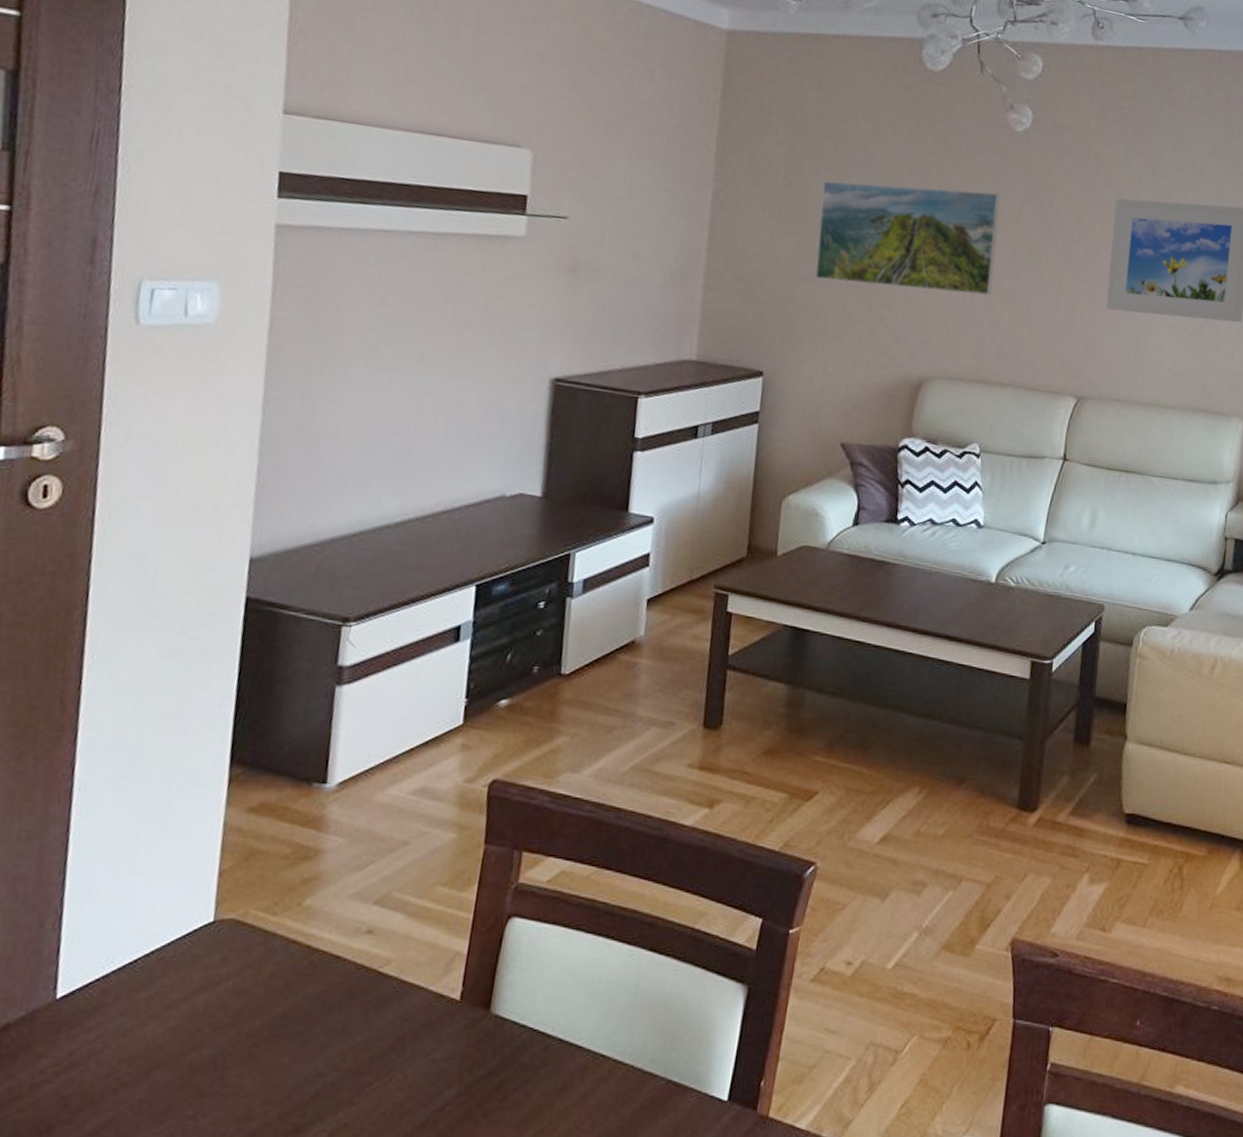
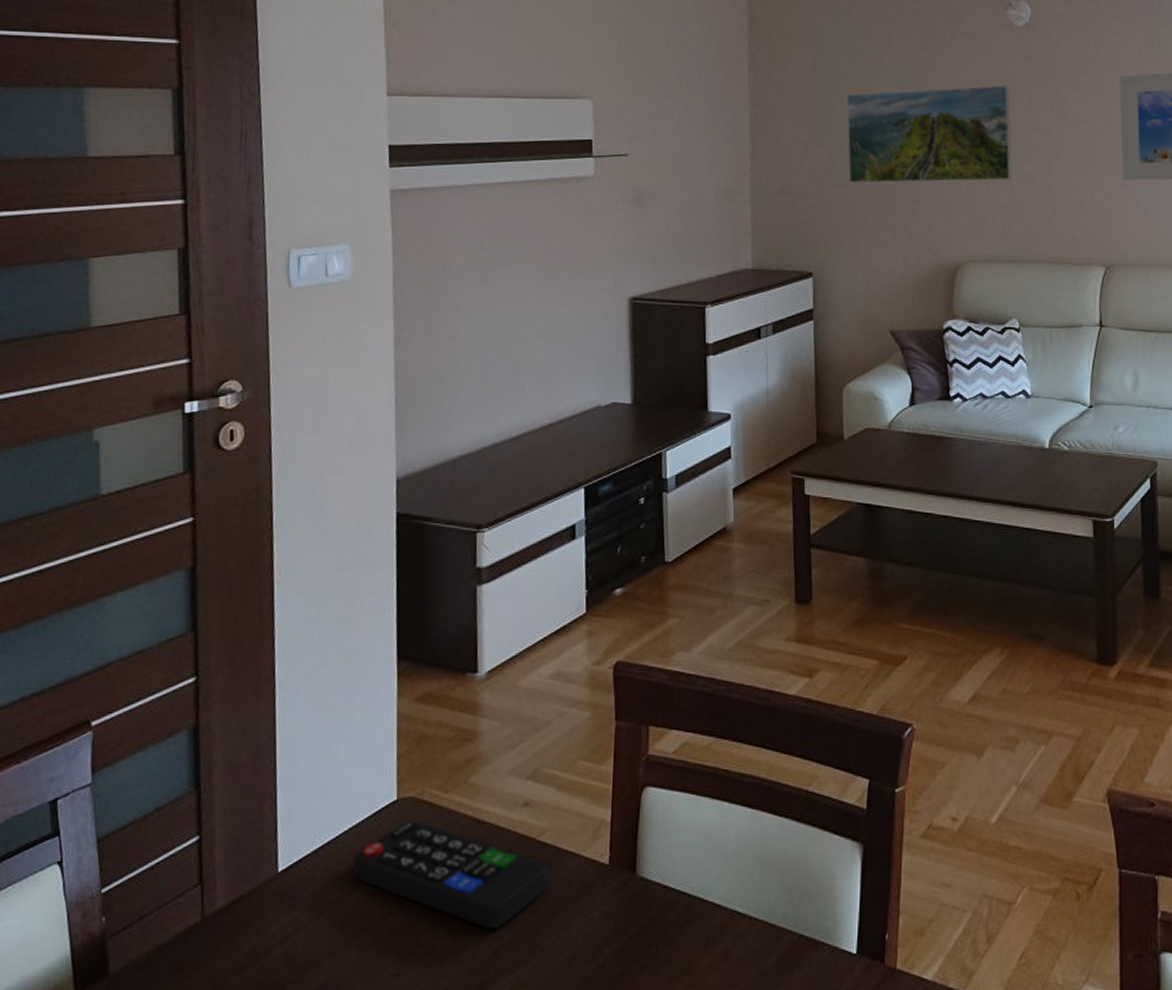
remote control: none [151,944,389,1068] -> present [353,820,549,930]

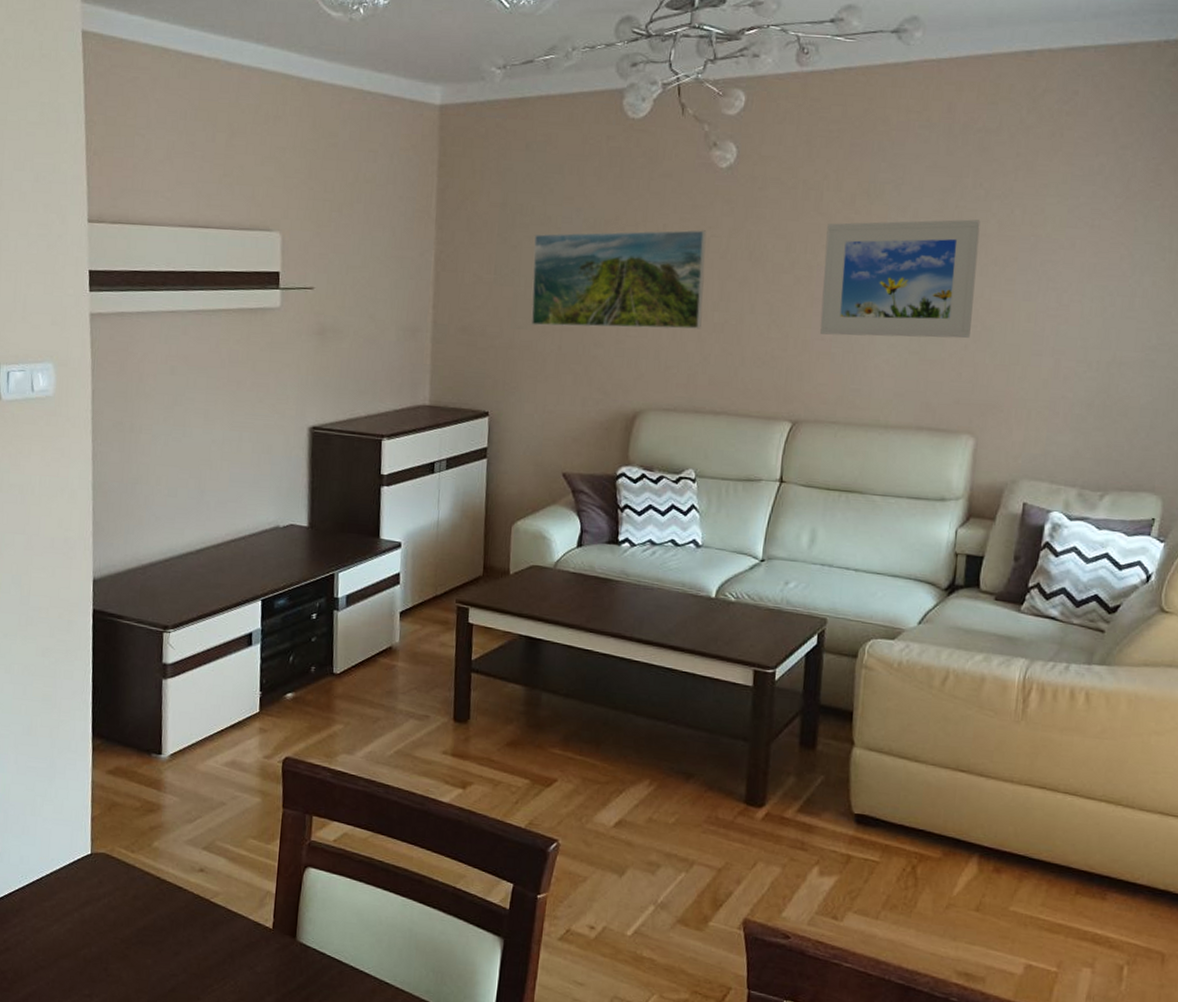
remote control: present [353,820,549,930] -> none [53,872,220,970]

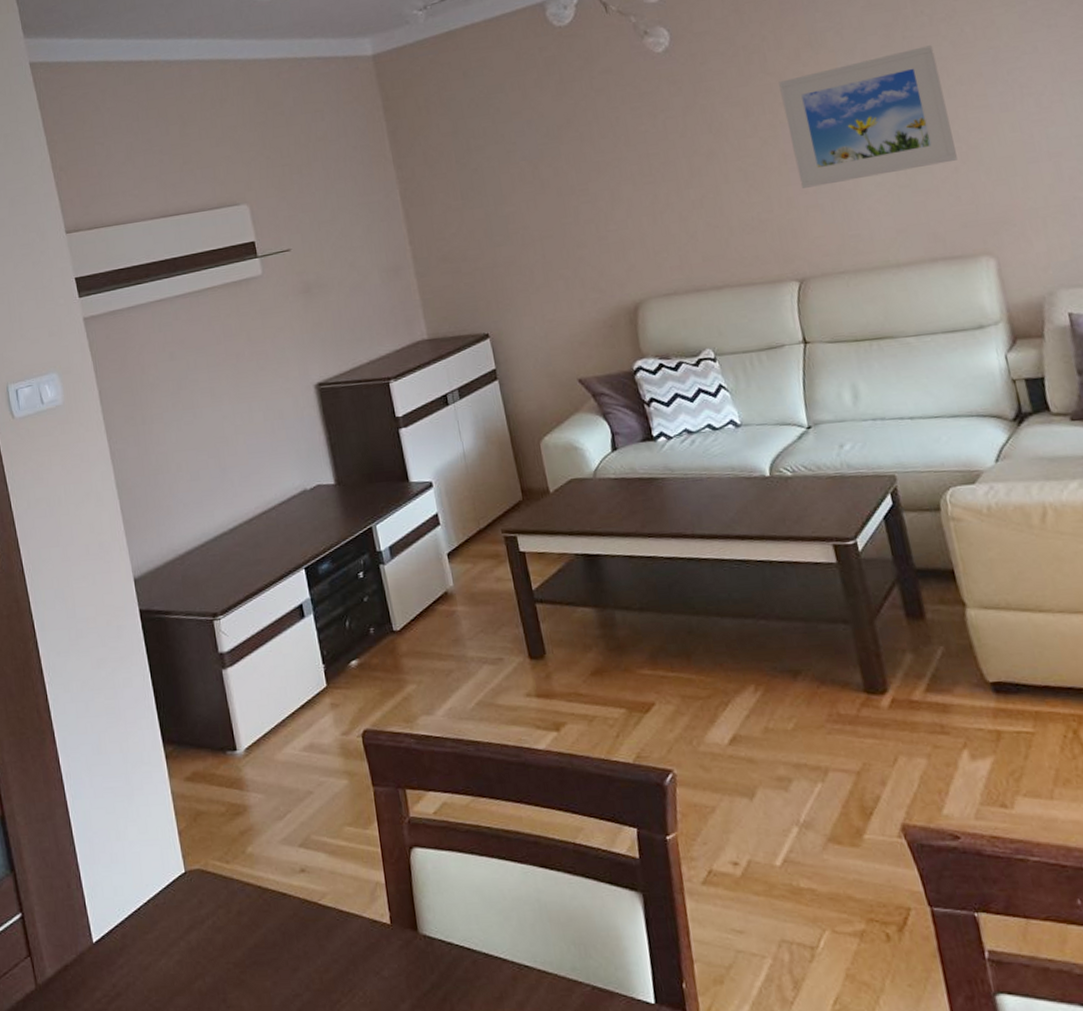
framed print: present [531,229,707,329] -> none [491,114,680,240]

